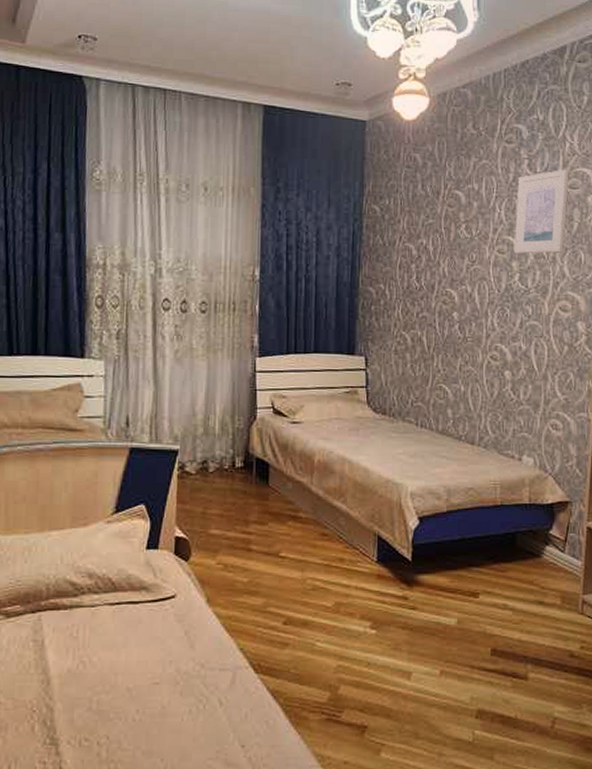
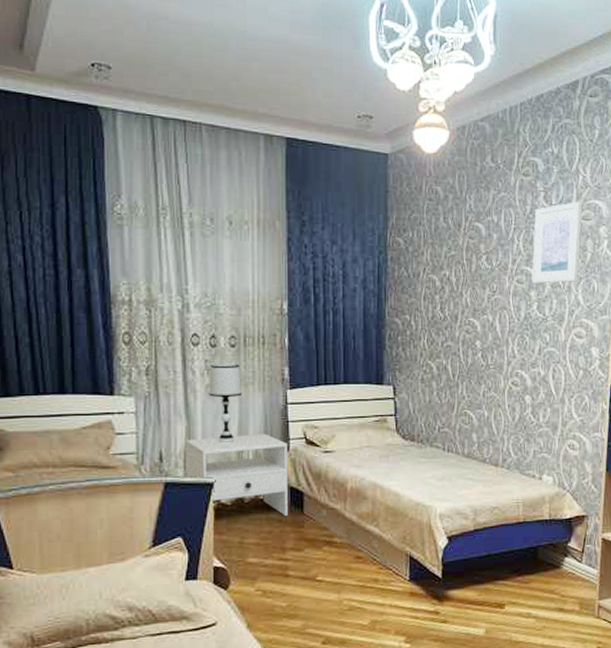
nightstand: none [151,401,254,488] -> present [186,433,288,517]
table lamp: none [178,329,211,409] -> present [209,364,243,442]

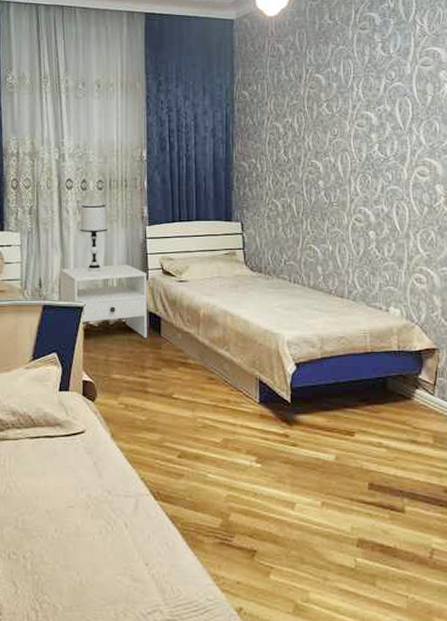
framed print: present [532,202,582,284] -> none [372,50,421,127]

